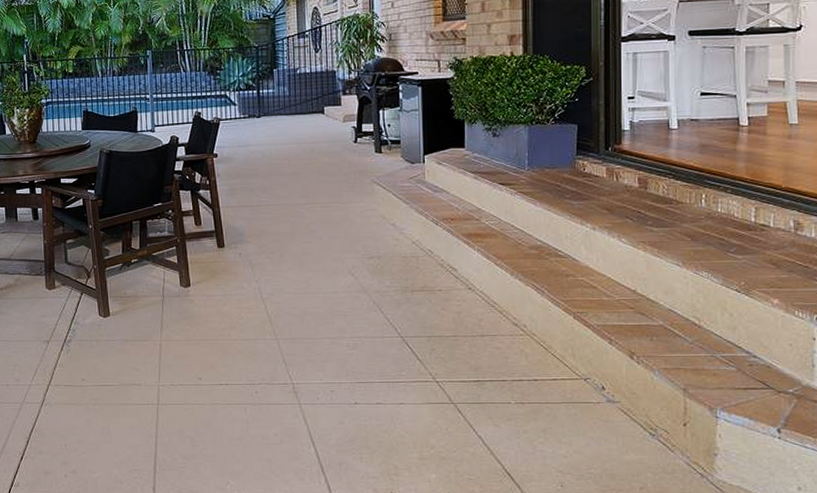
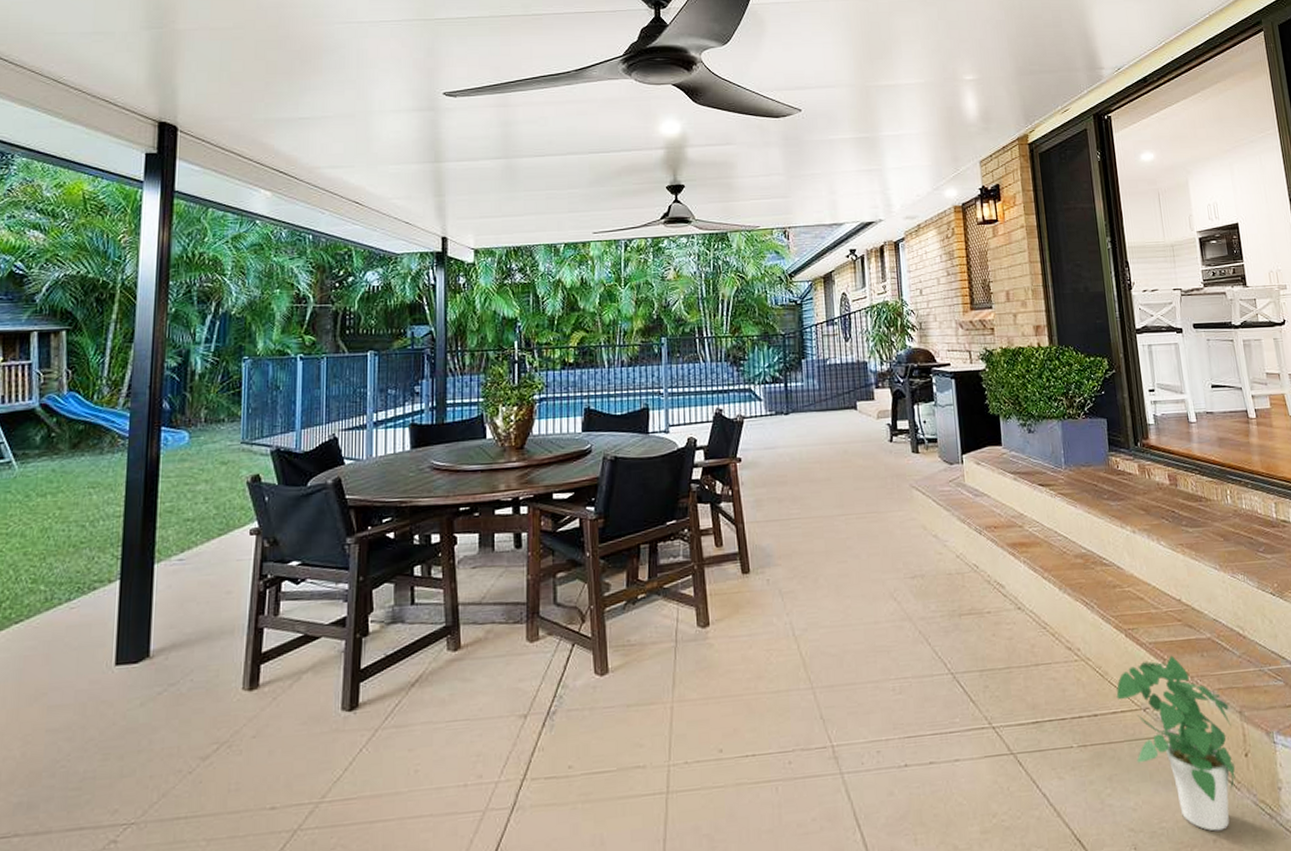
potted plant: none [558,337,673,481] -> present [1116,655,1236,832]

